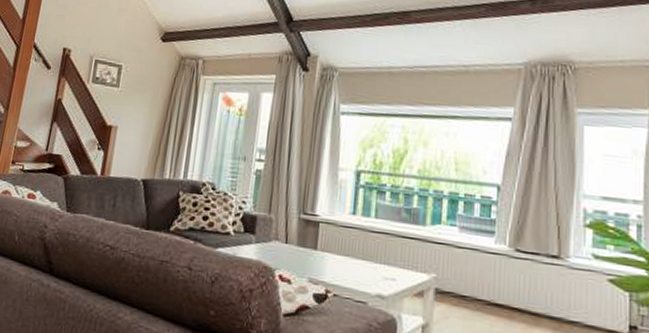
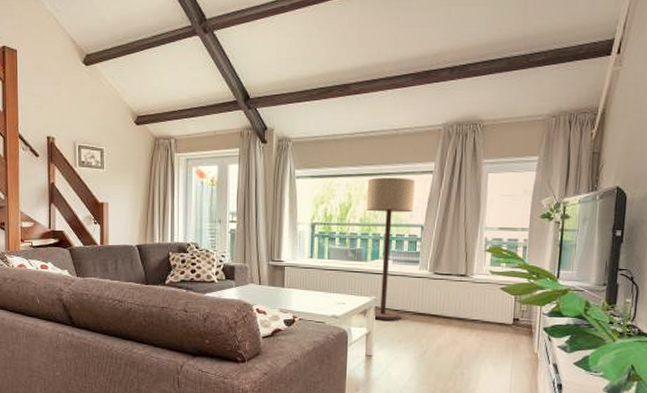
floor lamp: none [420,120,489,311] -> present [364,177,415,321]

